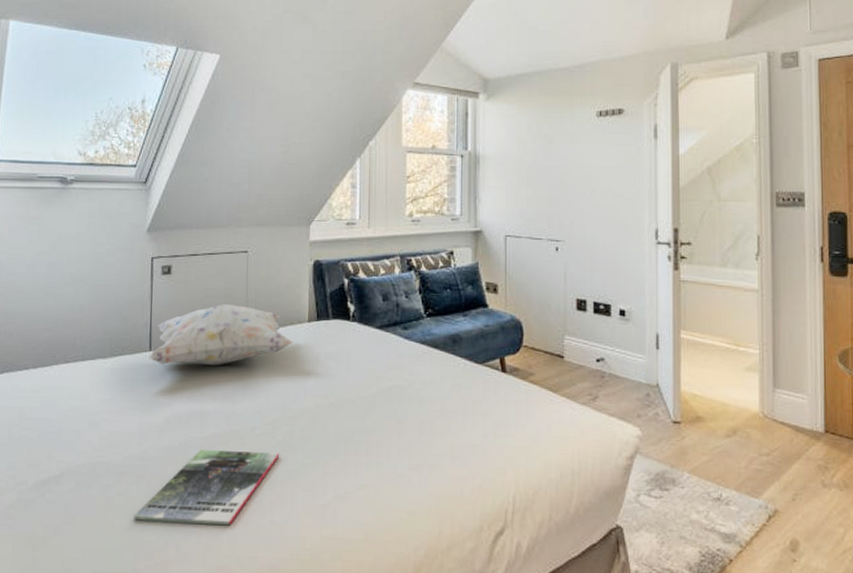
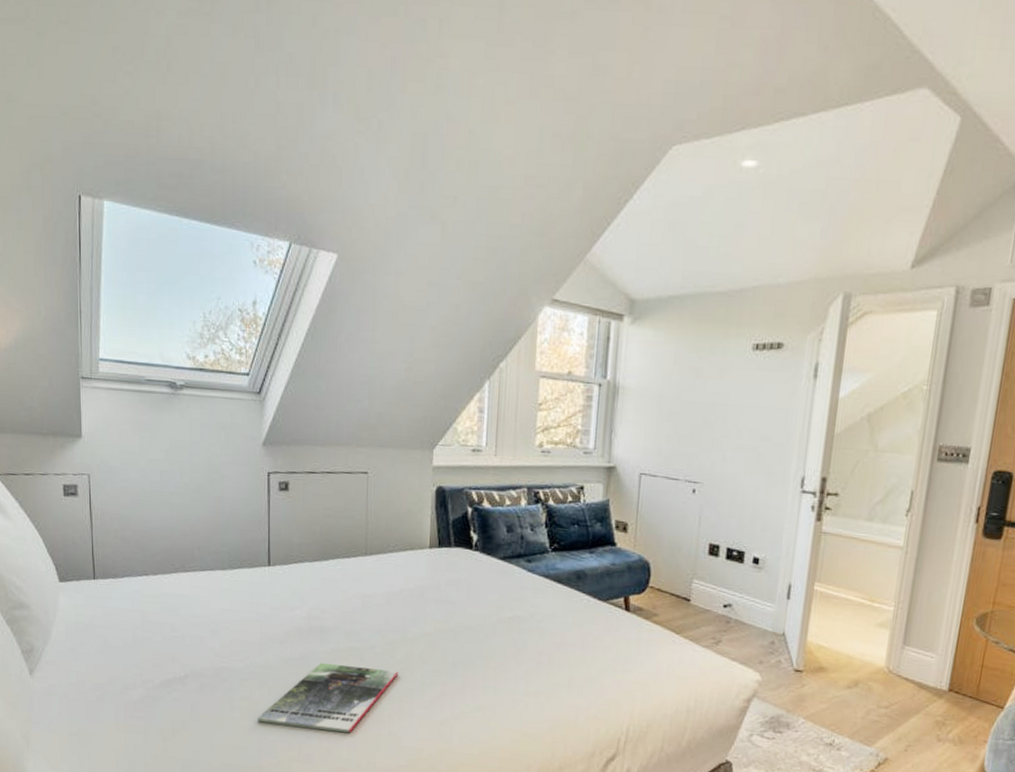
decorative pillow: present [148,303,293,366] -> none [267,524,414,585]

